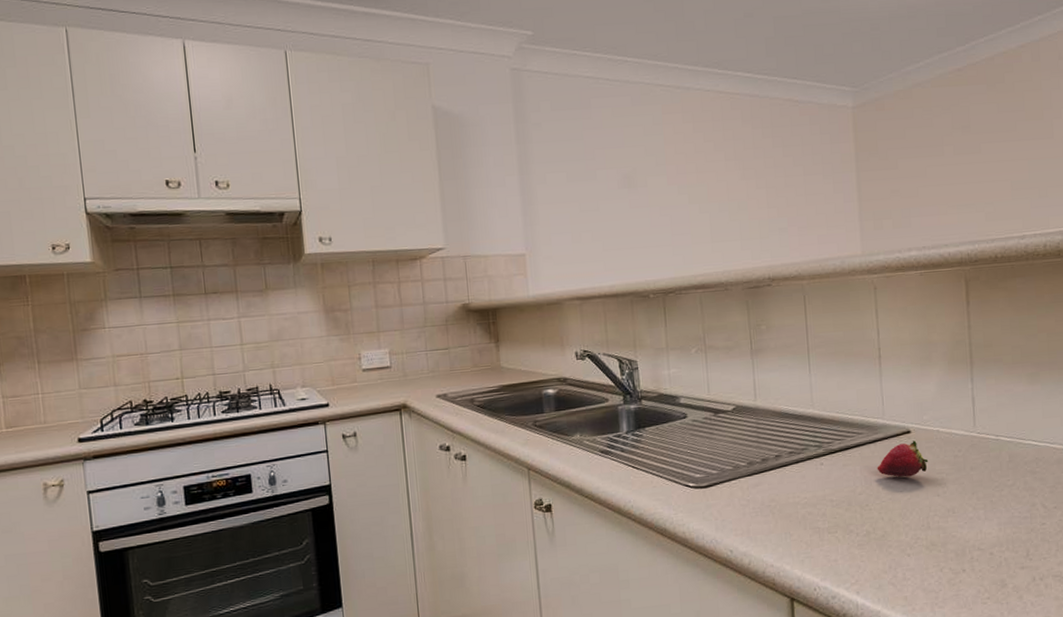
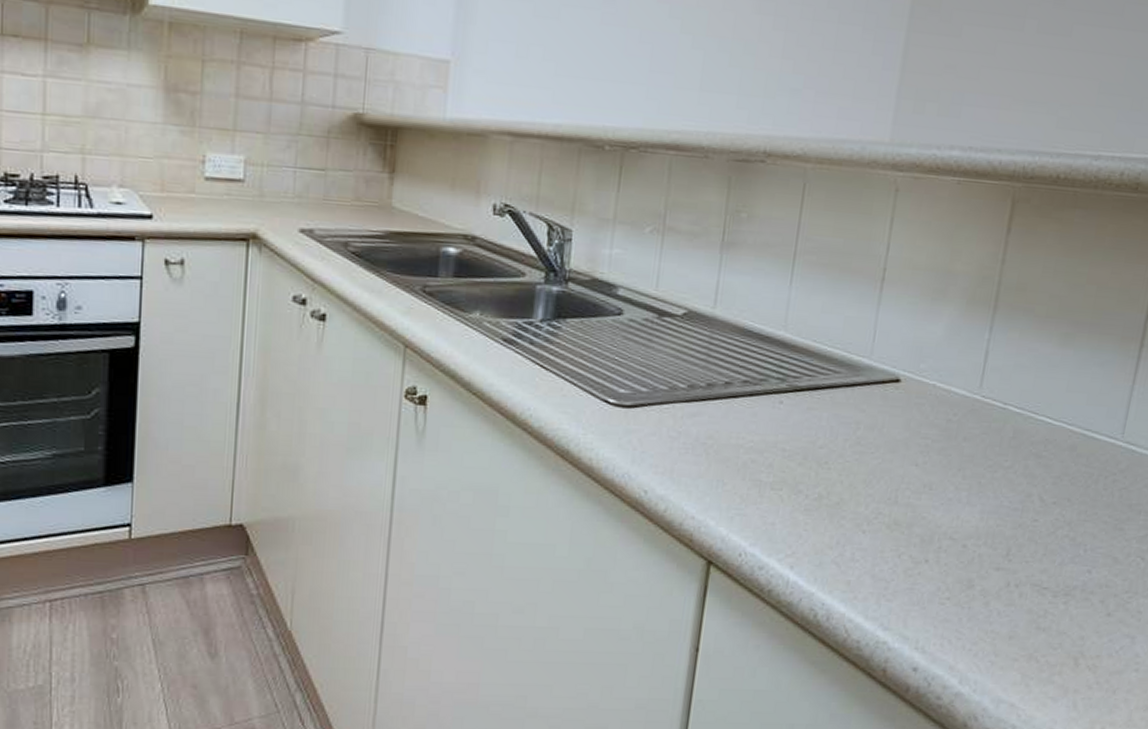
fruit: present [877,440,929,477] -> none [848,392,914,437]

